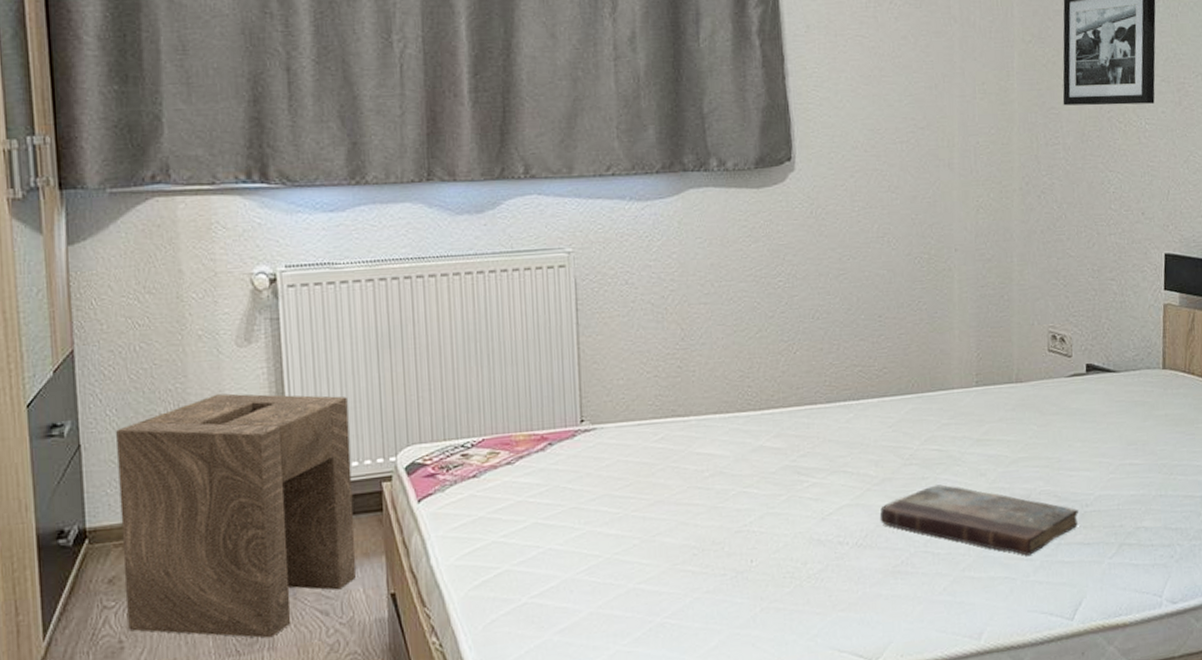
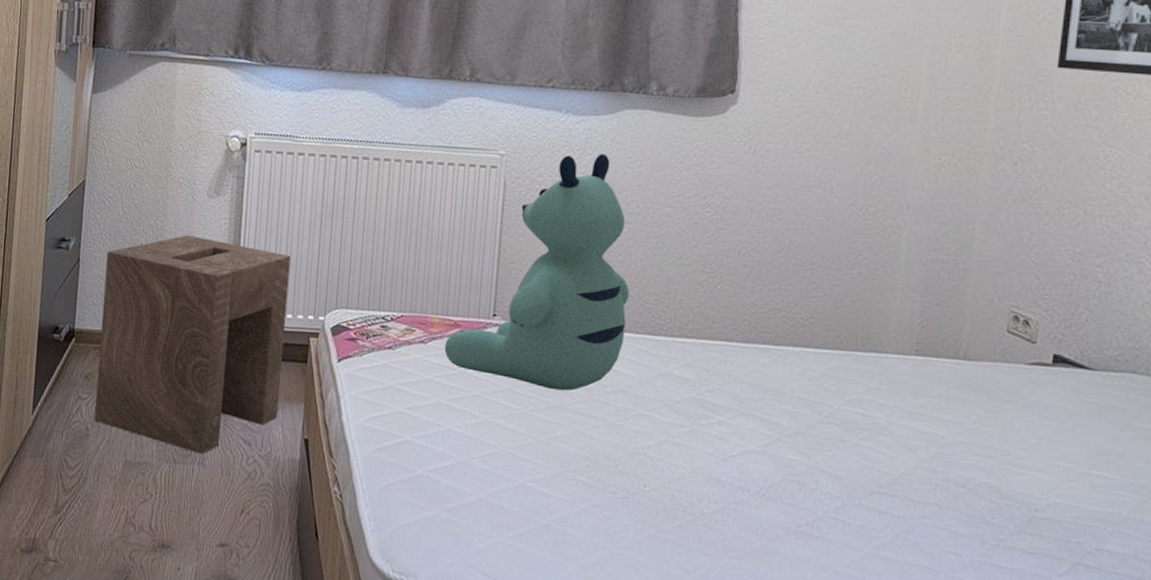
bear: none [533,237,715,486] -> present [444,153,629,391]
book: present [879,484,1078,556] -> none [787,450,1025,550]

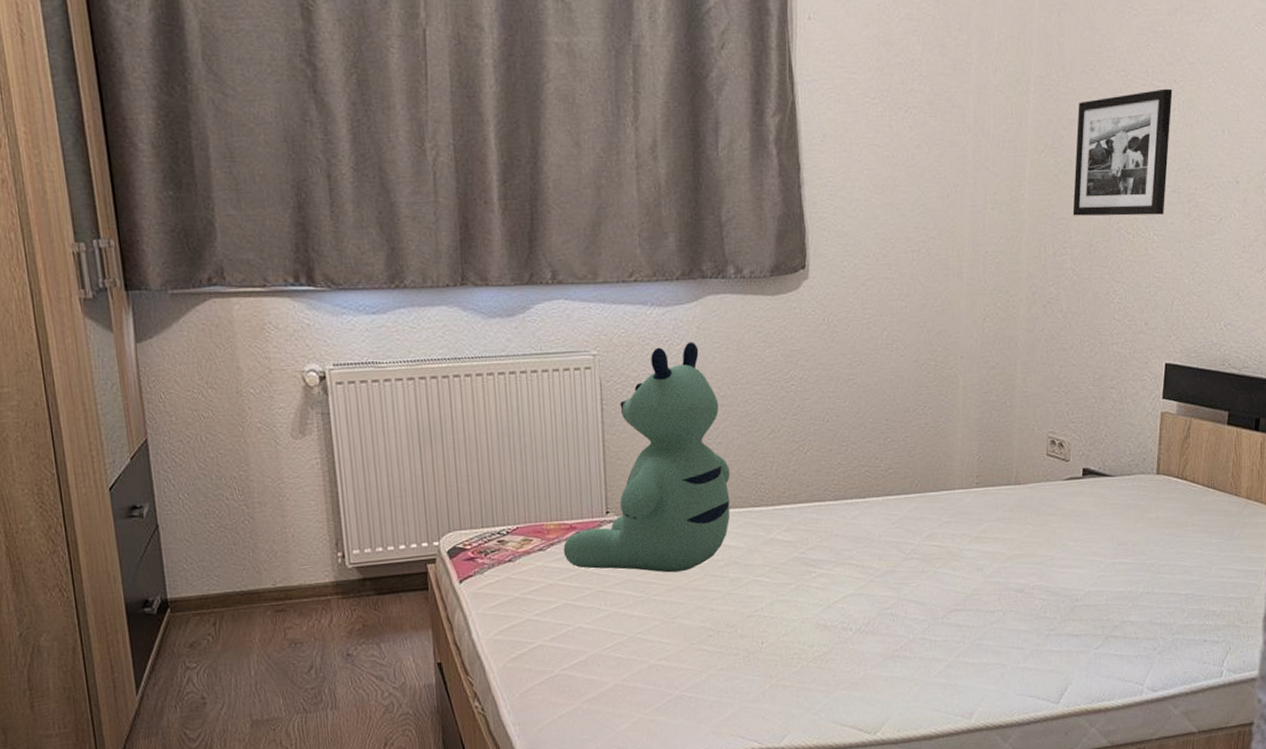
stool: present [94,235,291,454] -> none [189,481,406,699]

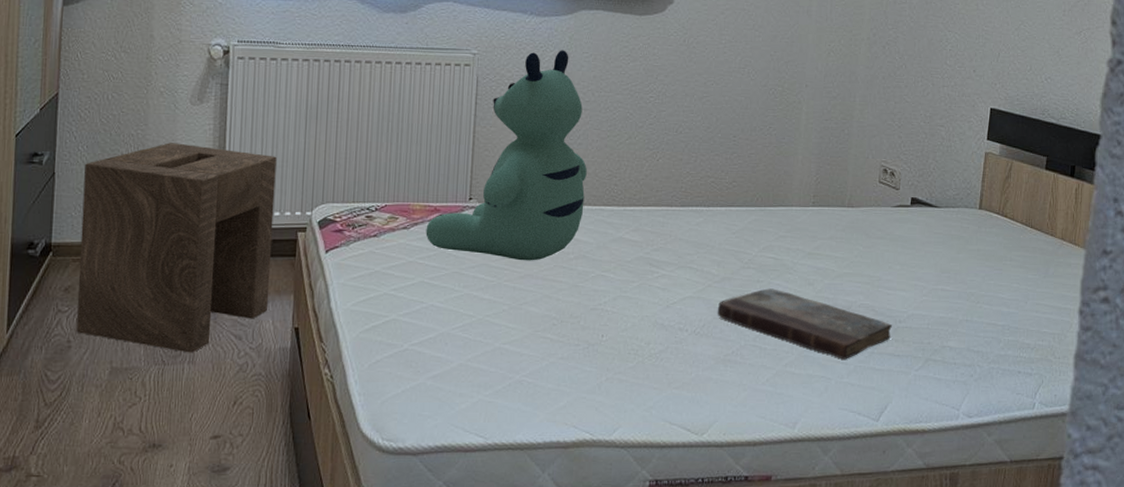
stool: none [189,481,406,699] -> present [76,143,277,353]
book: none [881,578,1068,645] -> present [717,288,892,359]

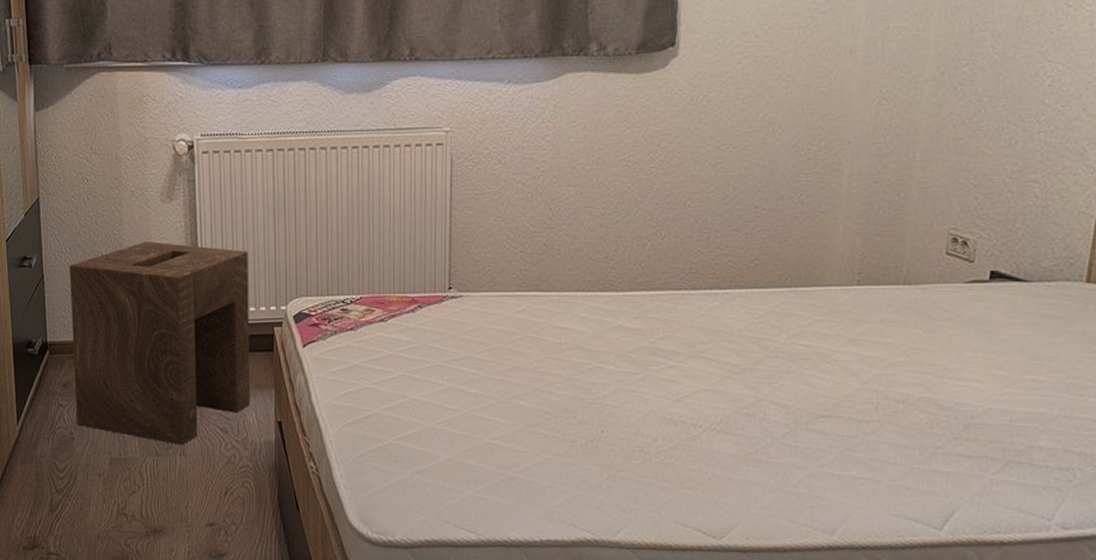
bear: present [426,50,587,261] -> none [404,120,579,353]
book: present [717,288,892,359] -> none [737,380,961,460]

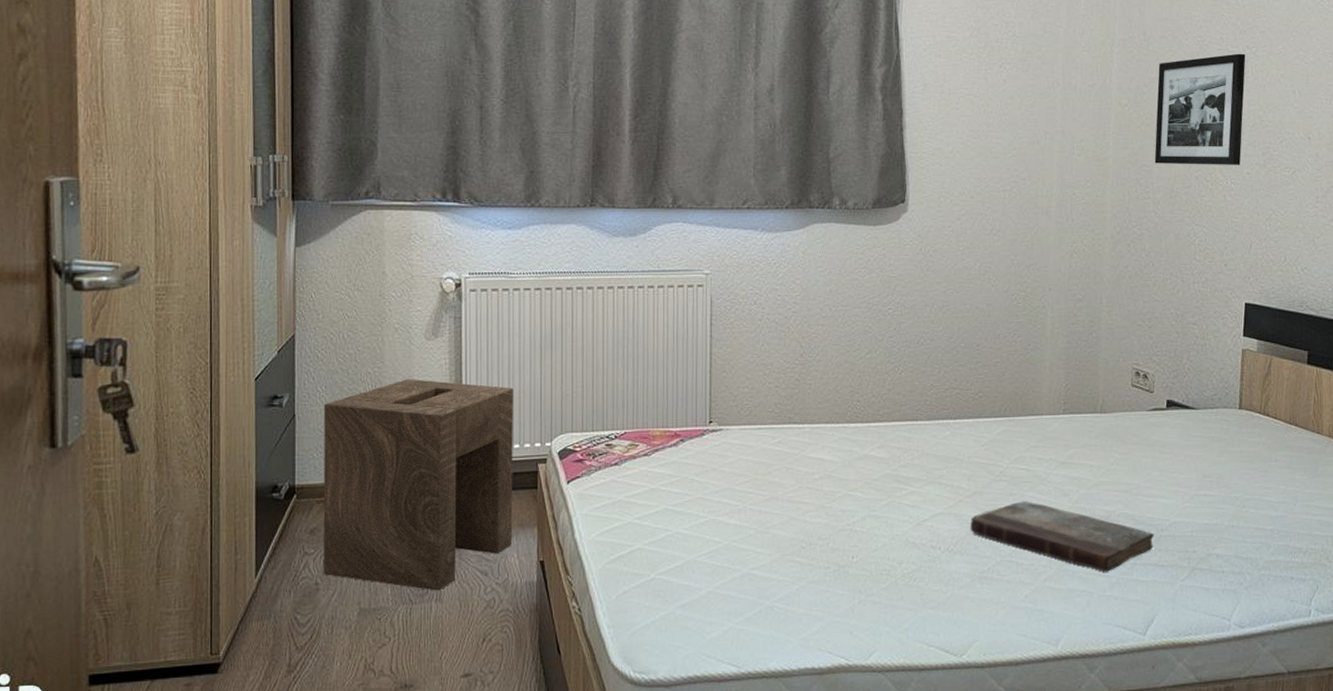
book: none [737,380,961,460] -> present [970,501,1154,572]

